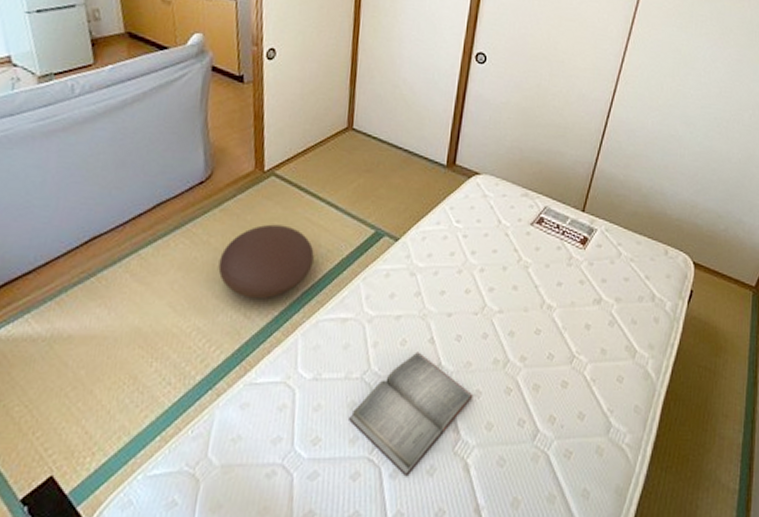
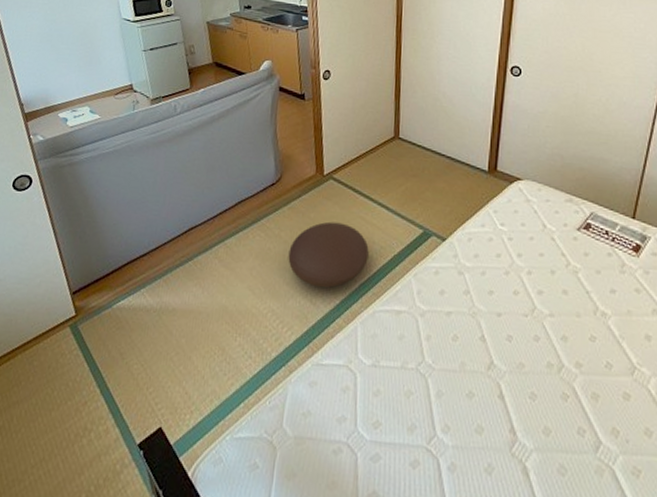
hardback book: present [349,351,474,477] -> none [406,348,528,472]

